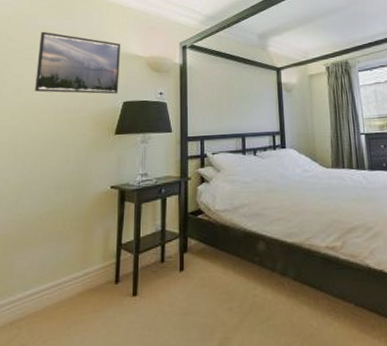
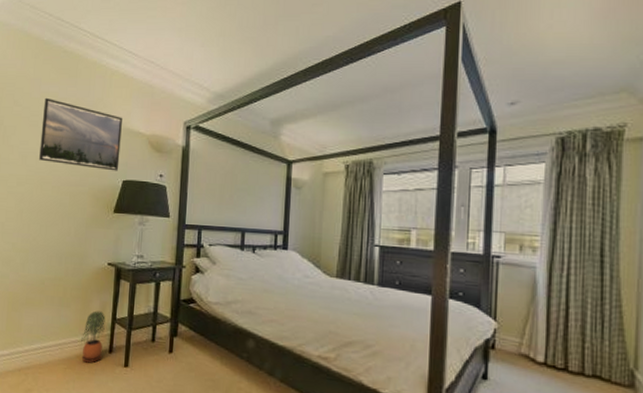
potted plant: none [84,239,110,300] -> present [81,310,106,363]

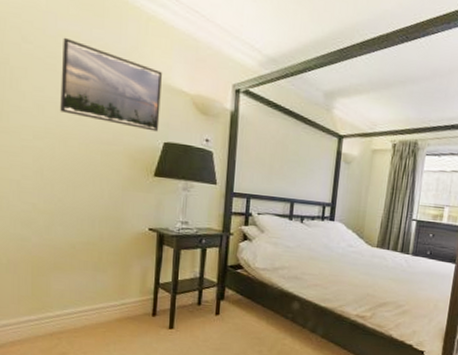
potted plant: present [81,310,106,363] -> none [121,275,148,326]

